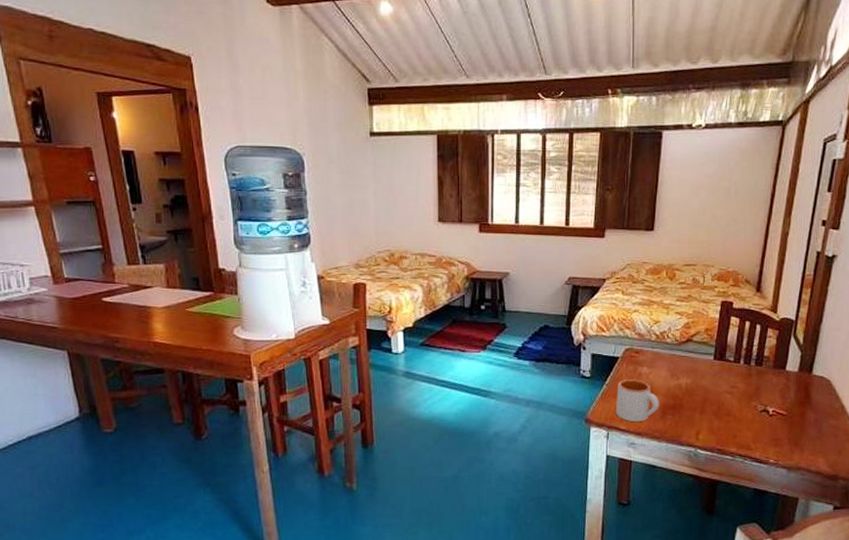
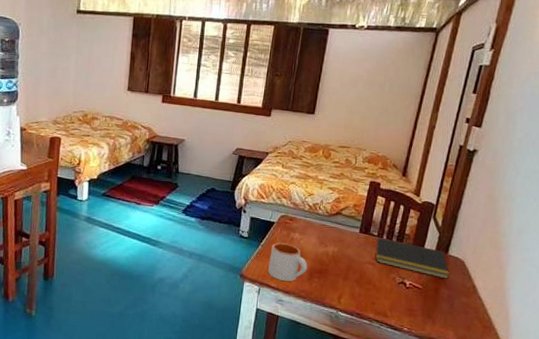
notepad: none [731,362,815,402] -> present [374,237,449,279]

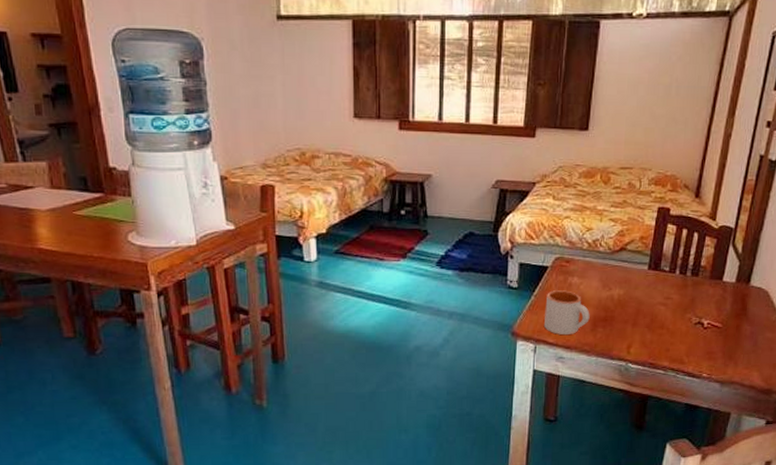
notepad: present [374,237,449,279] -> none [666,272,752,314]

